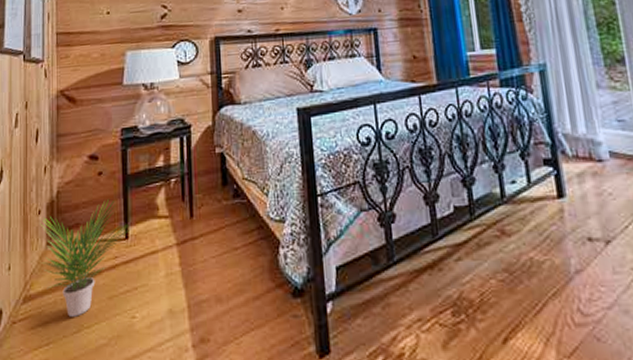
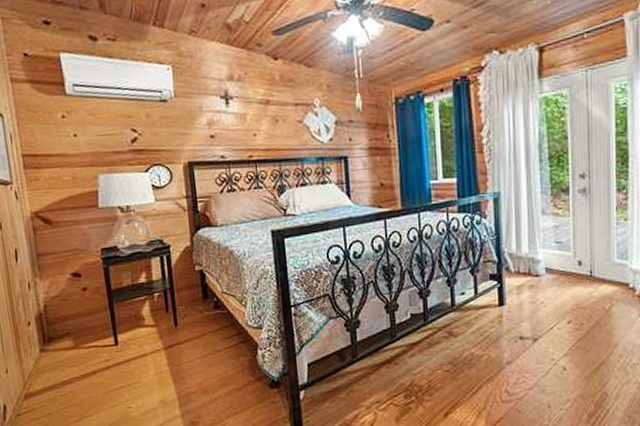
potted plant: present [27,199,131,317] -> none [23,312,120,409]

